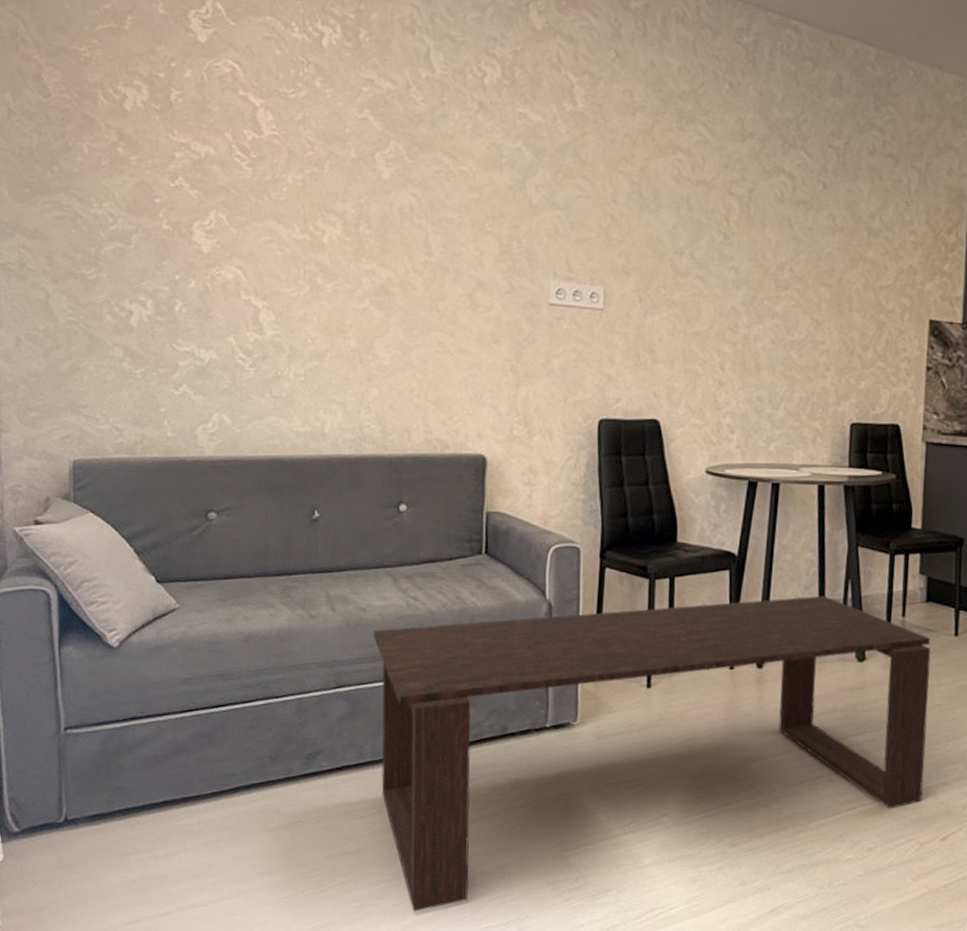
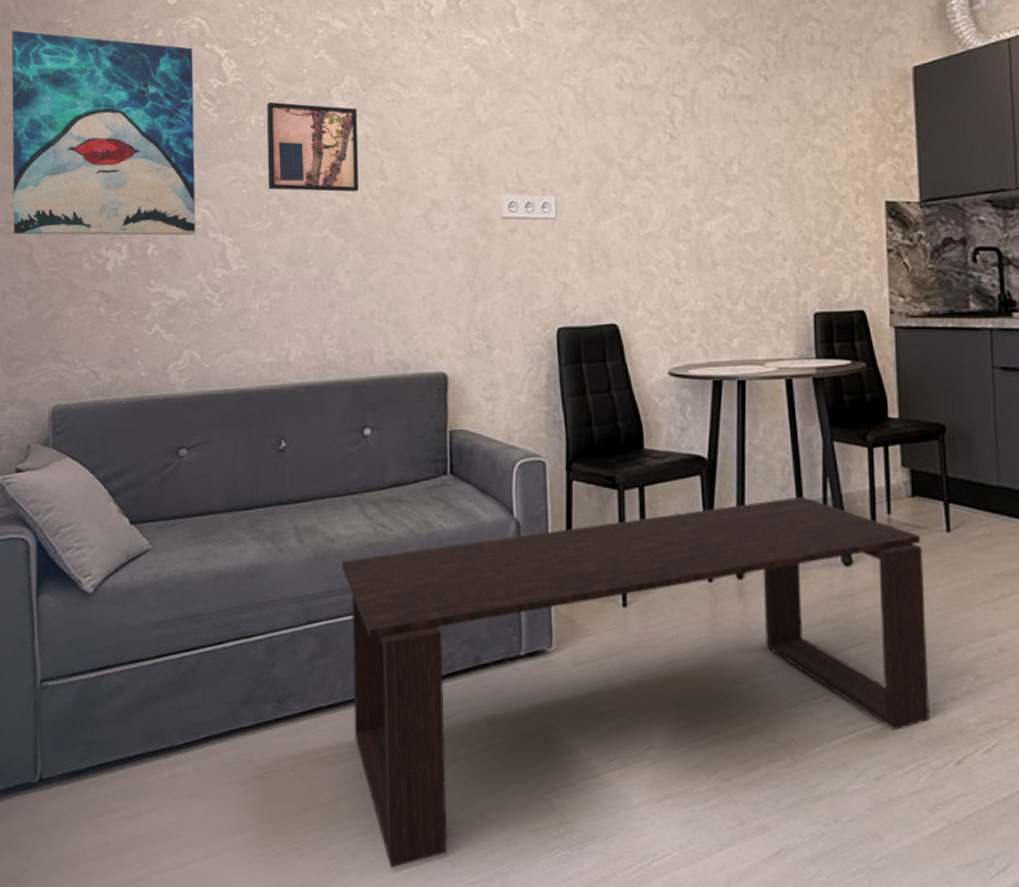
wall art: none [20,53,227,295] -> present [11,30,196,236]
wall art: none [304,160,402,265] -> present [267,101,359,192]

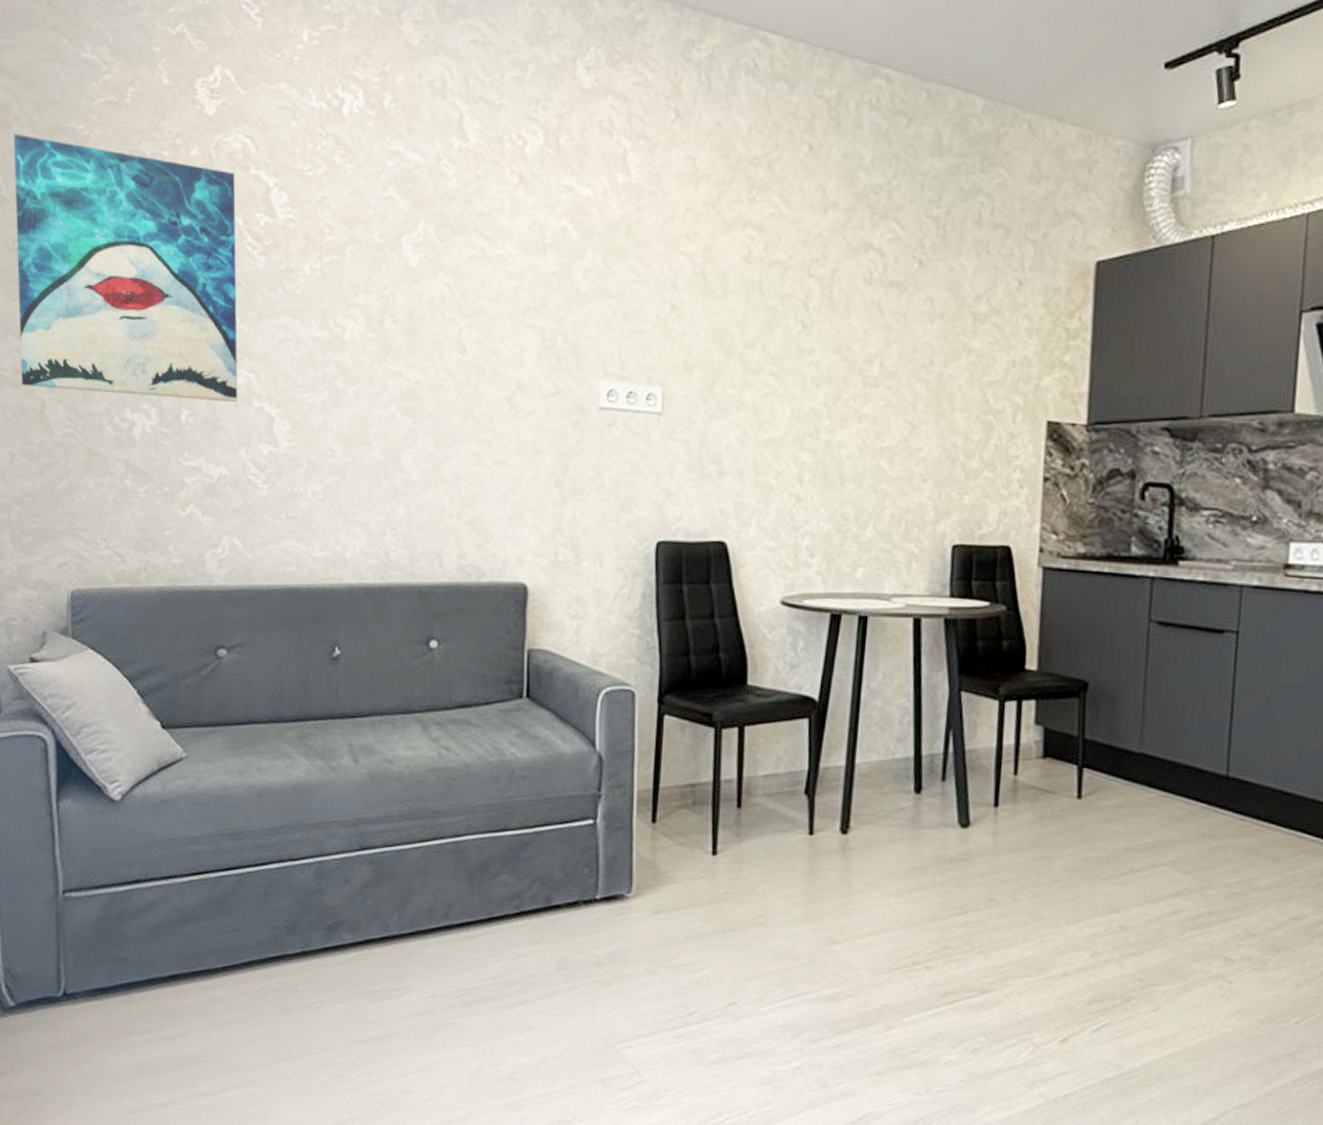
wall art: present [267,101,359,192] -> none [323,247,433,365]
coffee table: present [341,496,930,868] -> none [400,749,1049,1108]

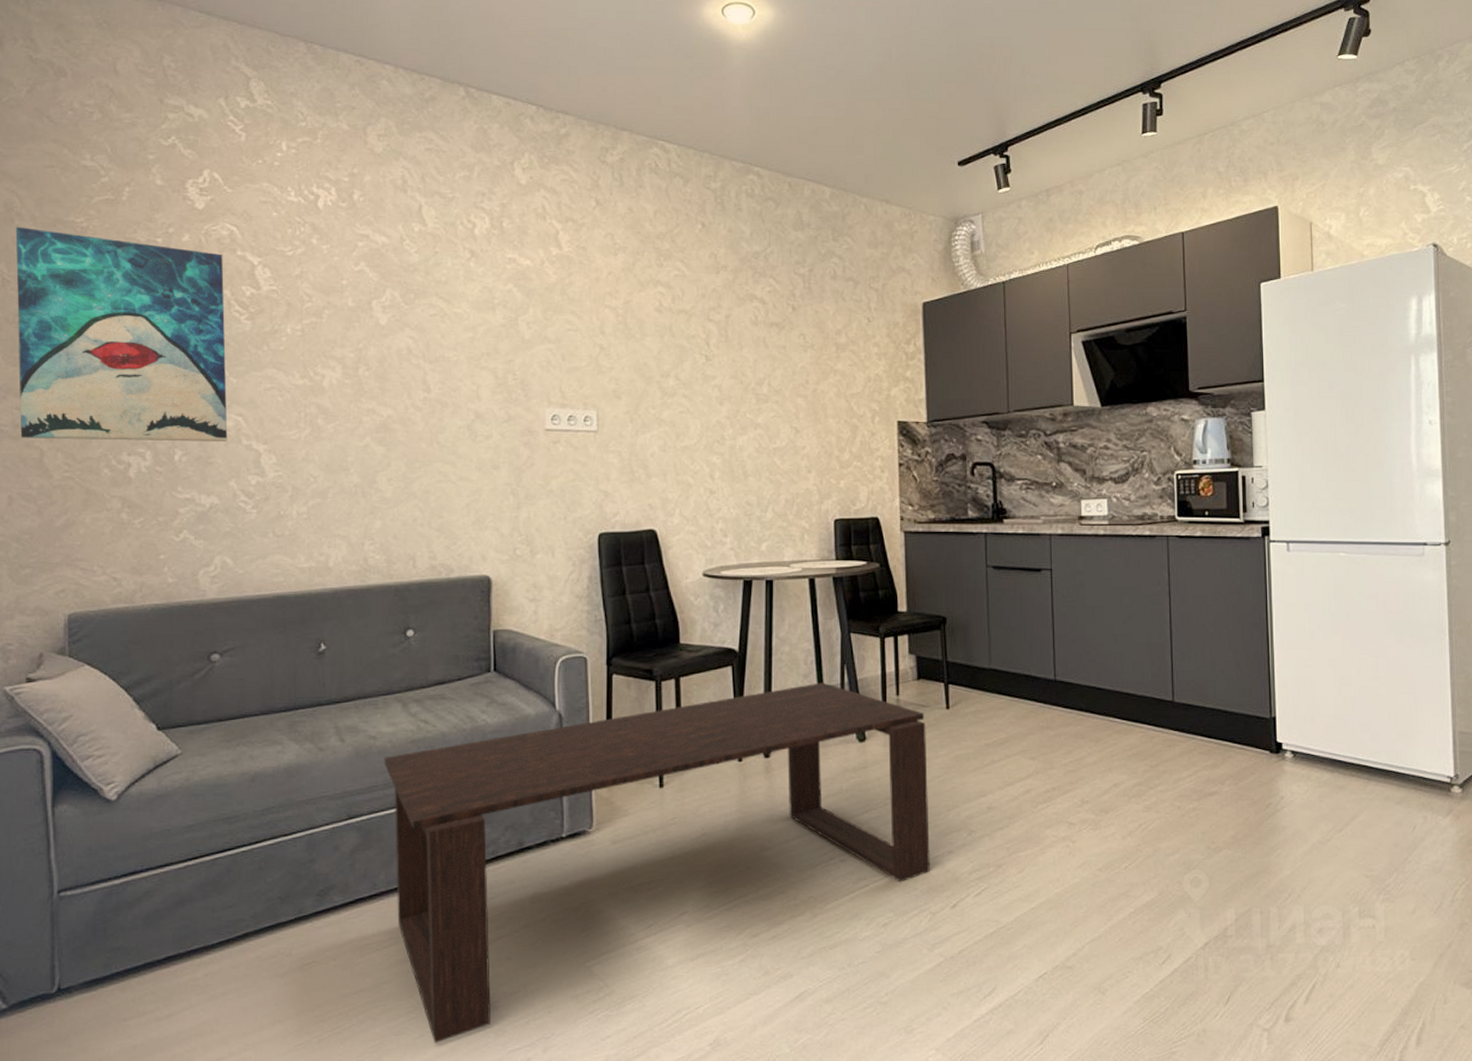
coffee table: none [400,749,1049,1108] -> present [384,682,930,1043]

